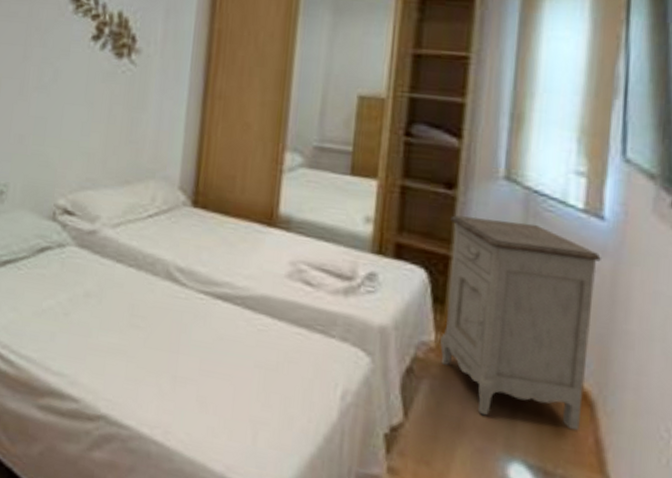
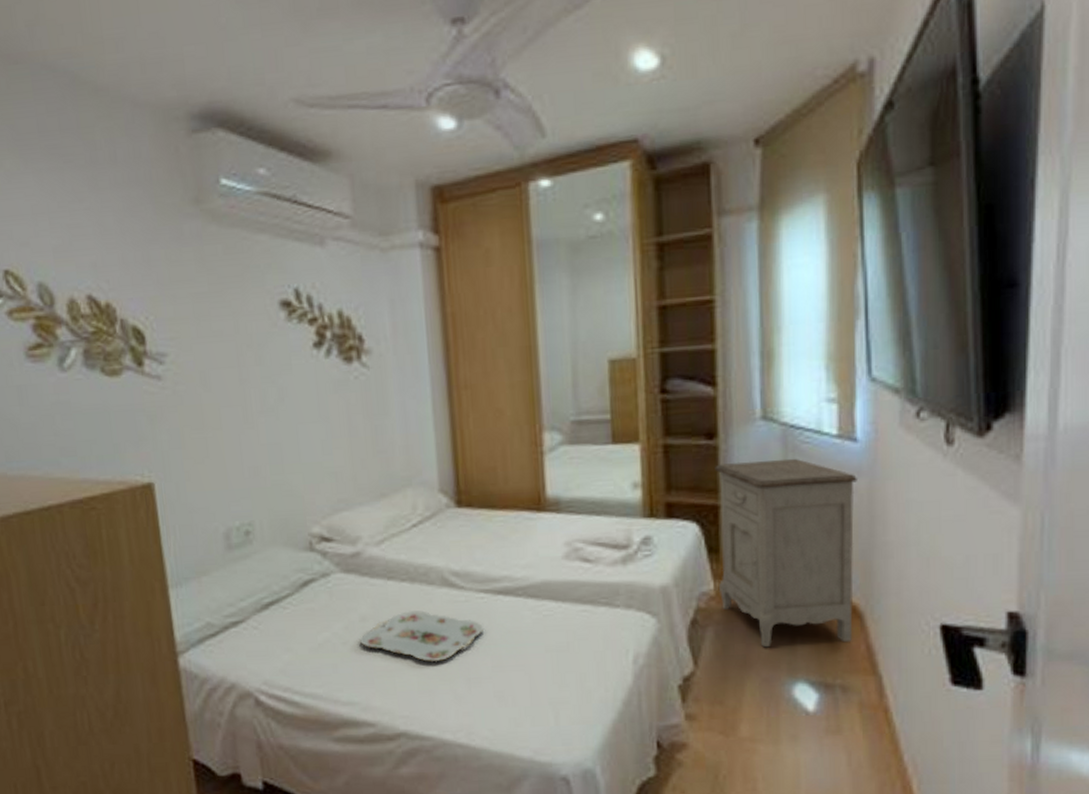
serving tray: none [80,296,198,353] -> present [360,610,483,662]

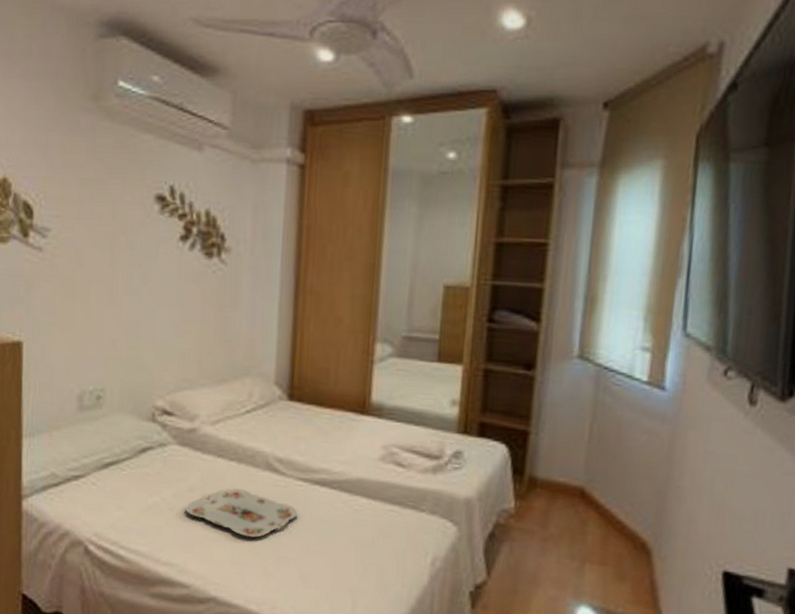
nightstand: present [715,458,857,648] -> none [519,393,661,575]

